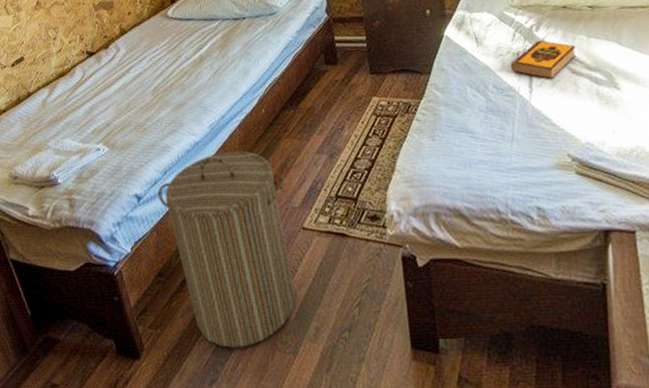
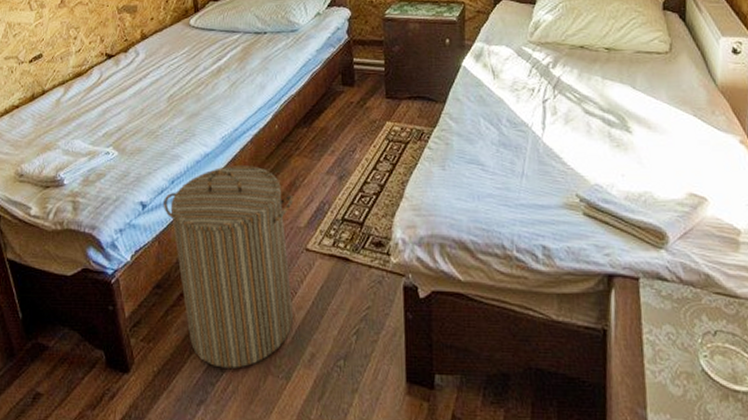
hardback book: present [510,40,576,80] -> none [524,77,591,119]

